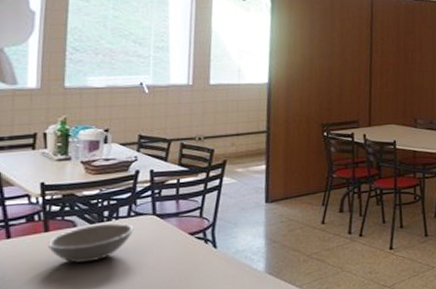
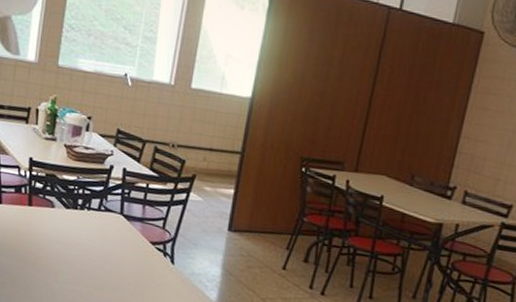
soup bowl: present [48,223,134,263] -> none [30,209,102,245]

